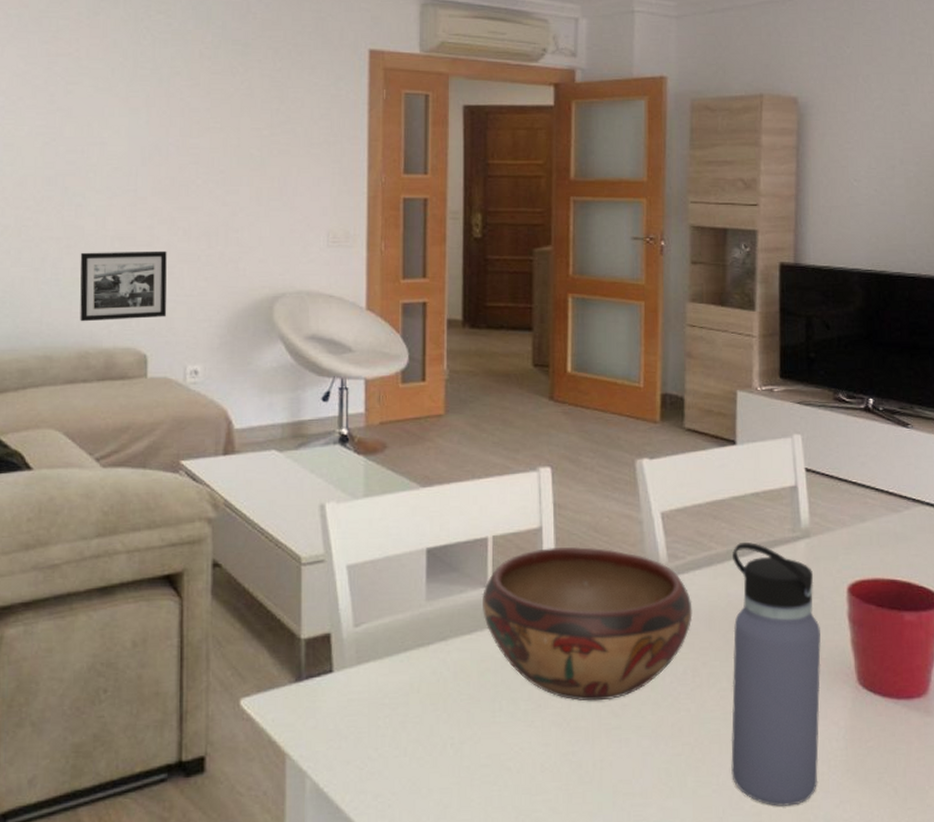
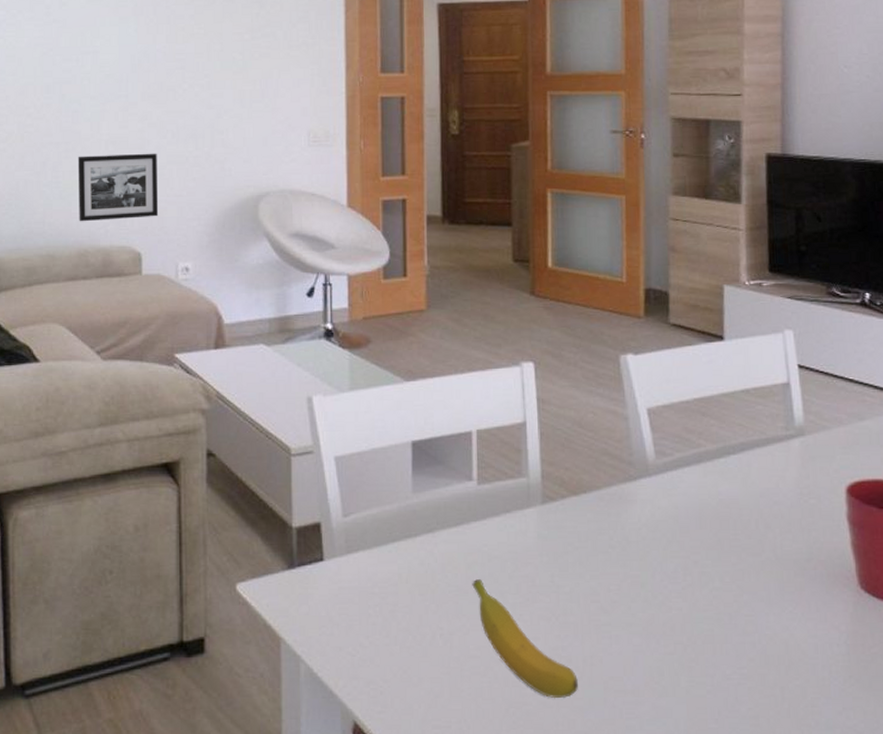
decorative bowl: present [481,546,693,701] -> none [467,441,682,597]
banana: none [484,687,587,805] -> present [472,579,578,699]
water bottle: present [731,542,821,806] -> none [723,440,819,710]

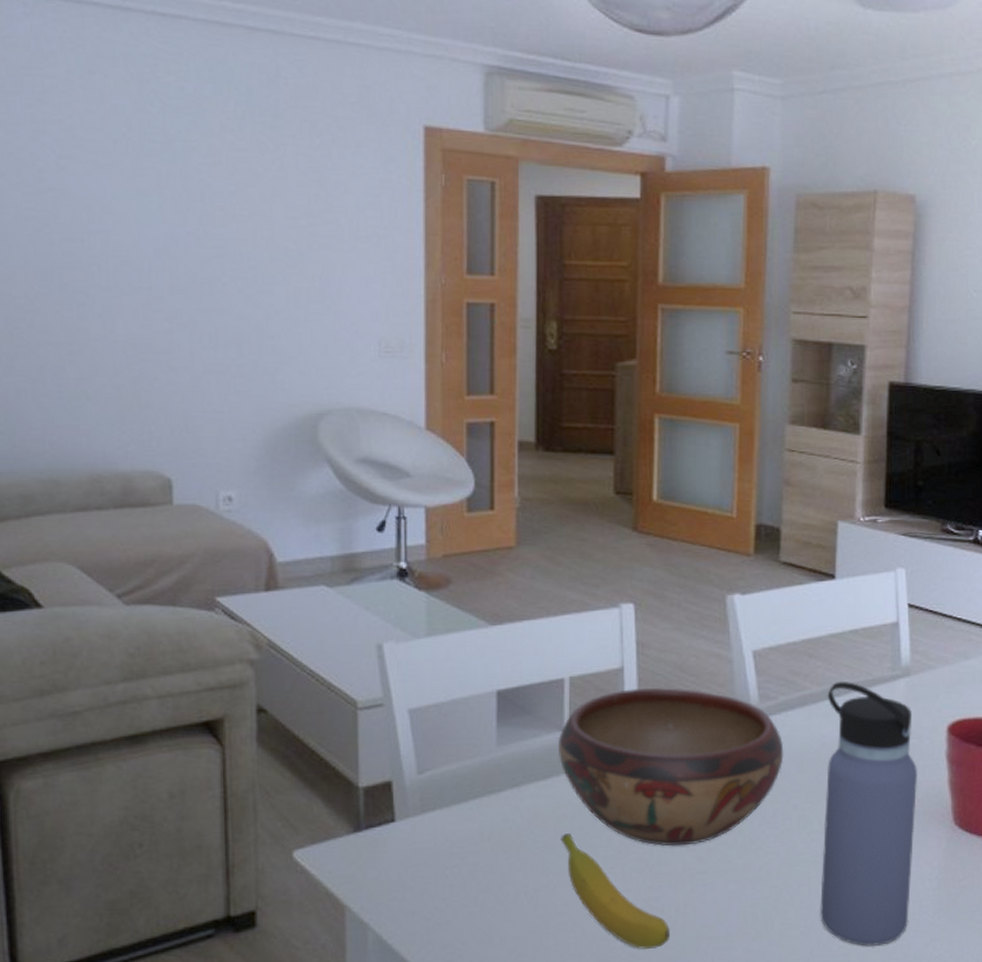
picture frame: present [77,153,159,222] -> none [86,359,193,441]
decorative bowl: none [467,441,682,597] -> present [557,687,784,847]
water bottle: none [723,440,819,710] -> present [820,682,917,946]

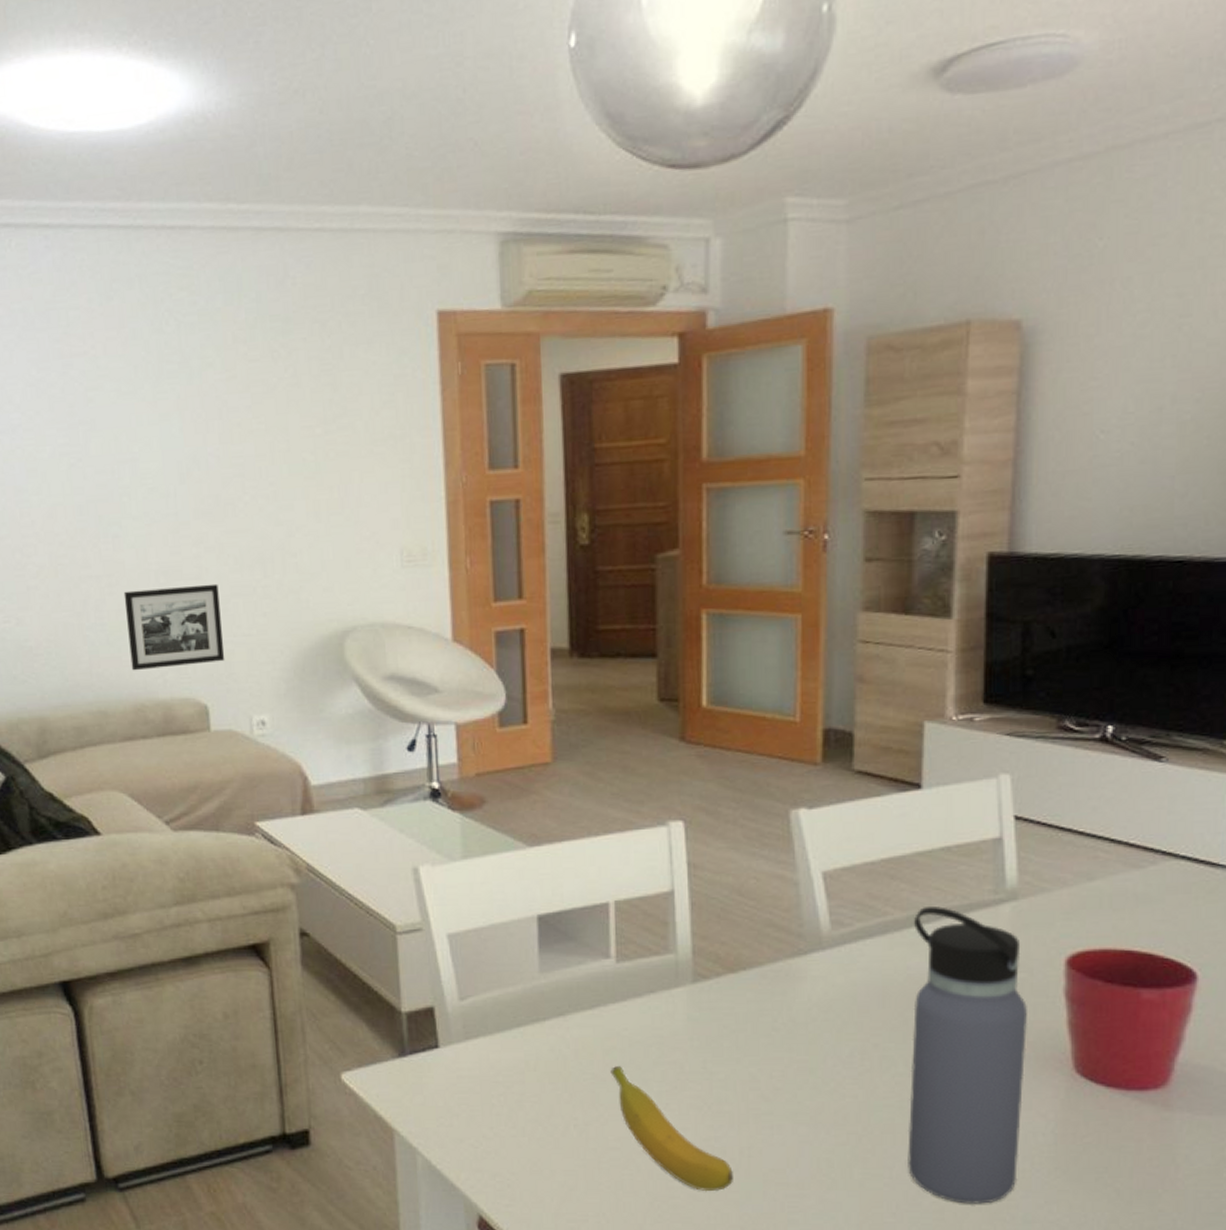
picture frame: none [86,359,193,441] -> present [123,583,225,671]
decorative bowl: present [557,687,784,847] -> none [603,912,862,1084]

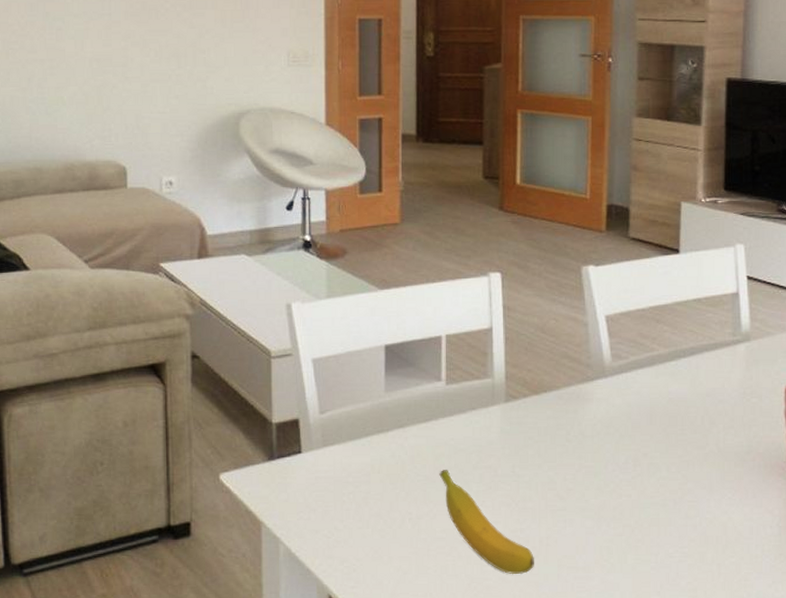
picture frame: present [123,583,225,671] -> none [62,71,143,137]
water bottle: present [908,906,1027,1204] -> none [669,345,758,584]

